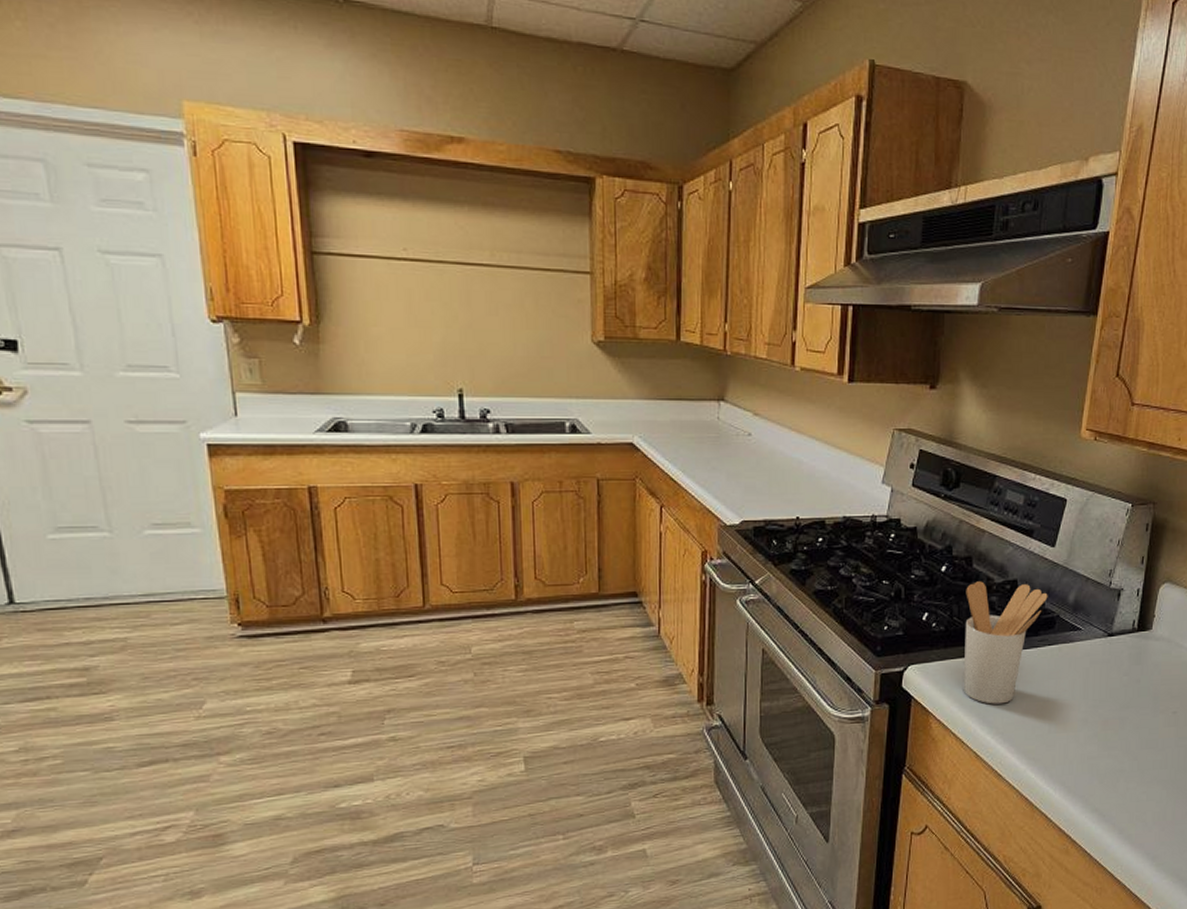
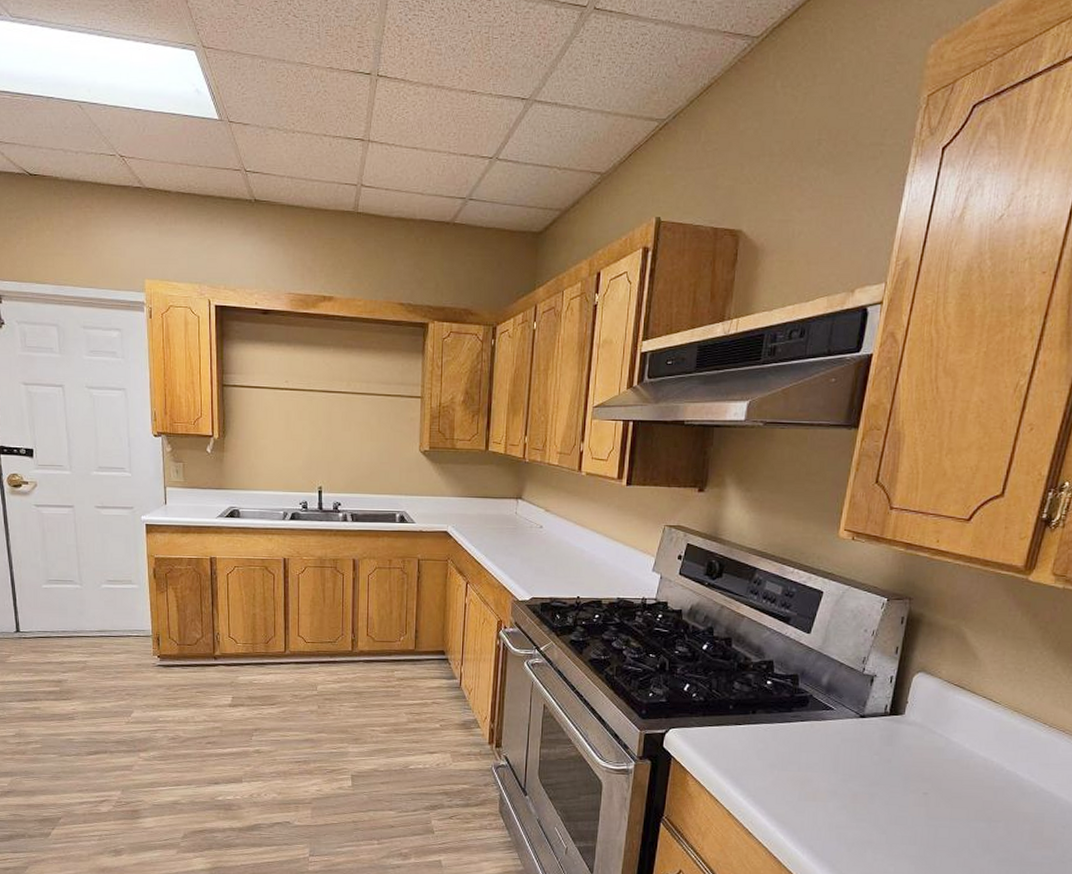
utensil holder: present [963,581,1048,704] -> none [718,660,802,770]

